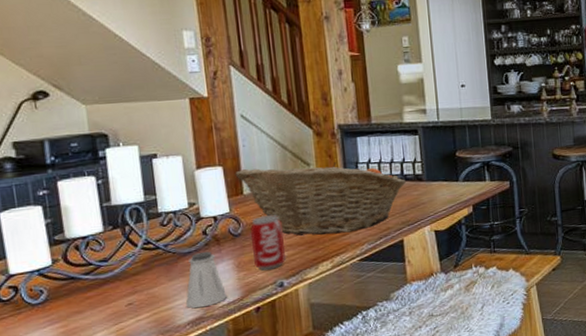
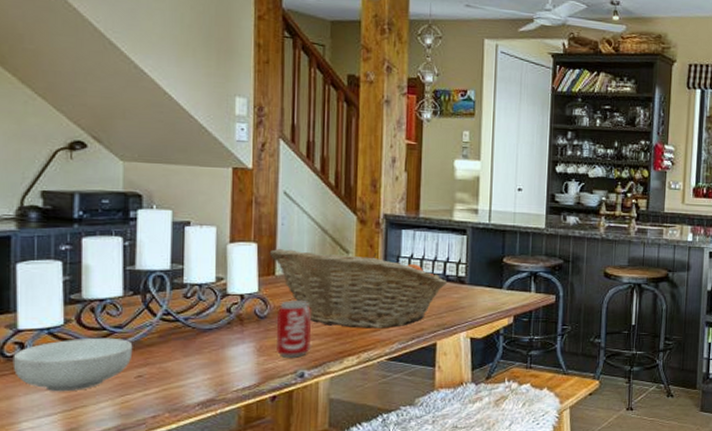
cereal bowl: none [9,271,121,328] -> present [12,337,133,392]
saltshaker: present [185,251,227,308] -> none [198,330,243,389]

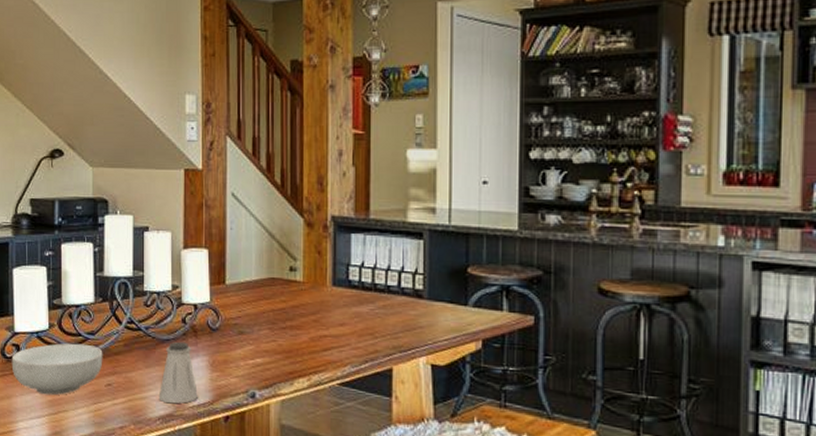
saltshaker: none [198,330,243,389] -> present [158,341,198,404]
fruit basket: present [269,249,447,329] -> none [219,256,402,348]
beverage can: present [275,299,312,358] -> none [227,311,262,376]

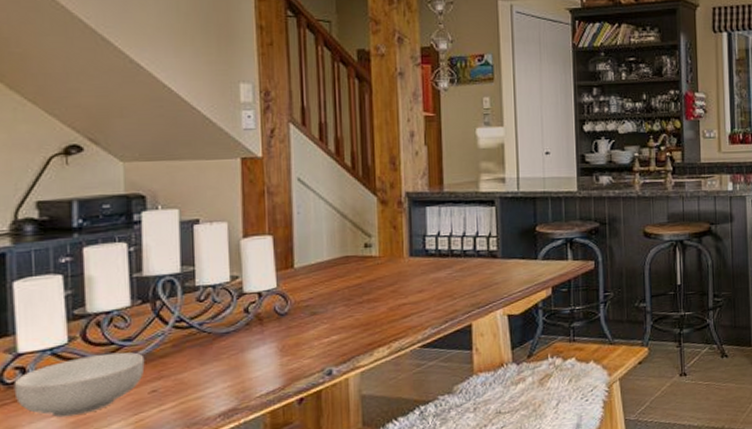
saltshaker: present [158,341,198,404] -> none [218,332,266,398]

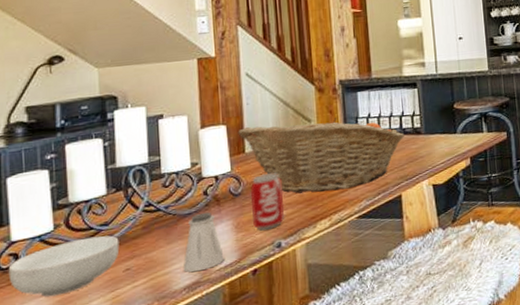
saltshaker: none [218,332,266,398] -> present [183,212,224,272]
fruit basket: none [286,234,478,317] -> present [238,118,404,193]
beverage can: none [299,292,338,356] -> present [251,173,285,231]

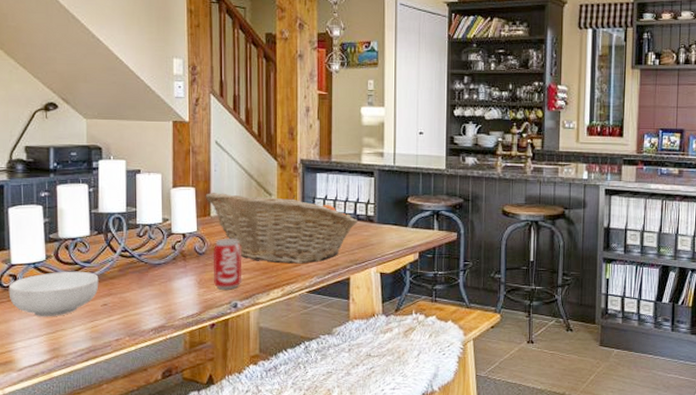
saltshaker: present [183,212,224,272] -> none [151,265,187,317]

